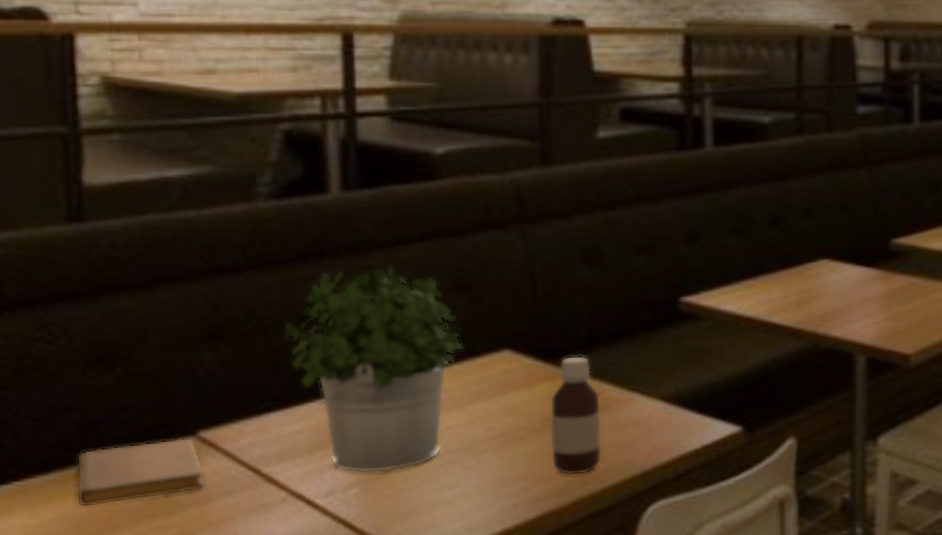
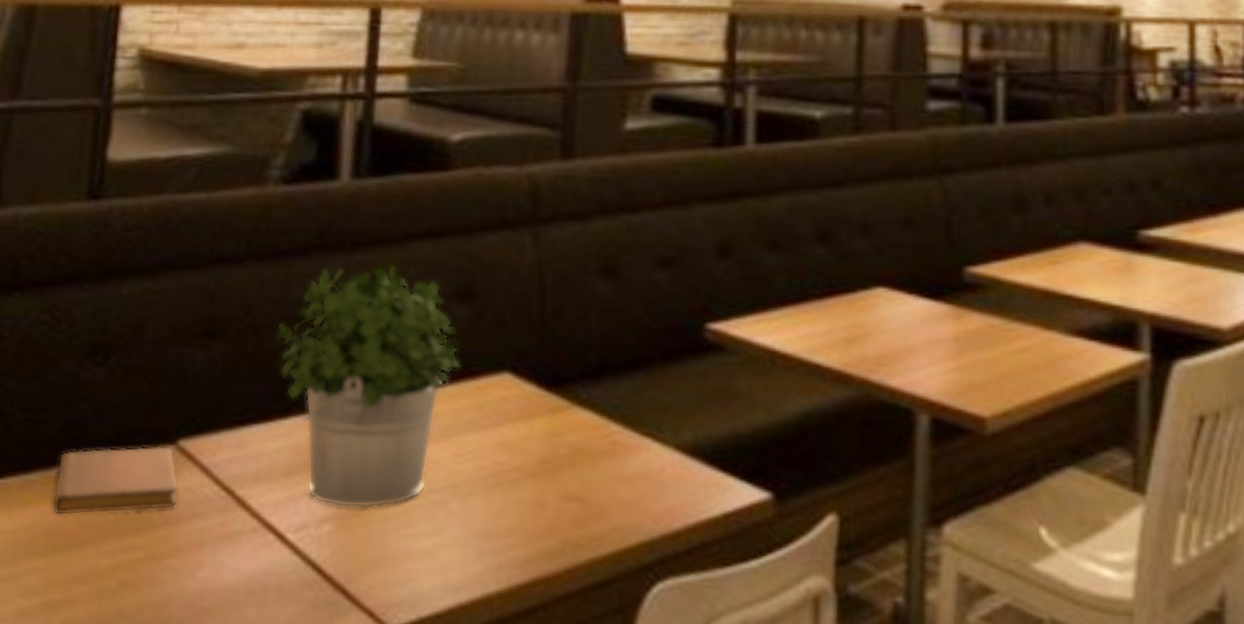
bottle: present [550,356,602,475] -> none [545,387,607,535]

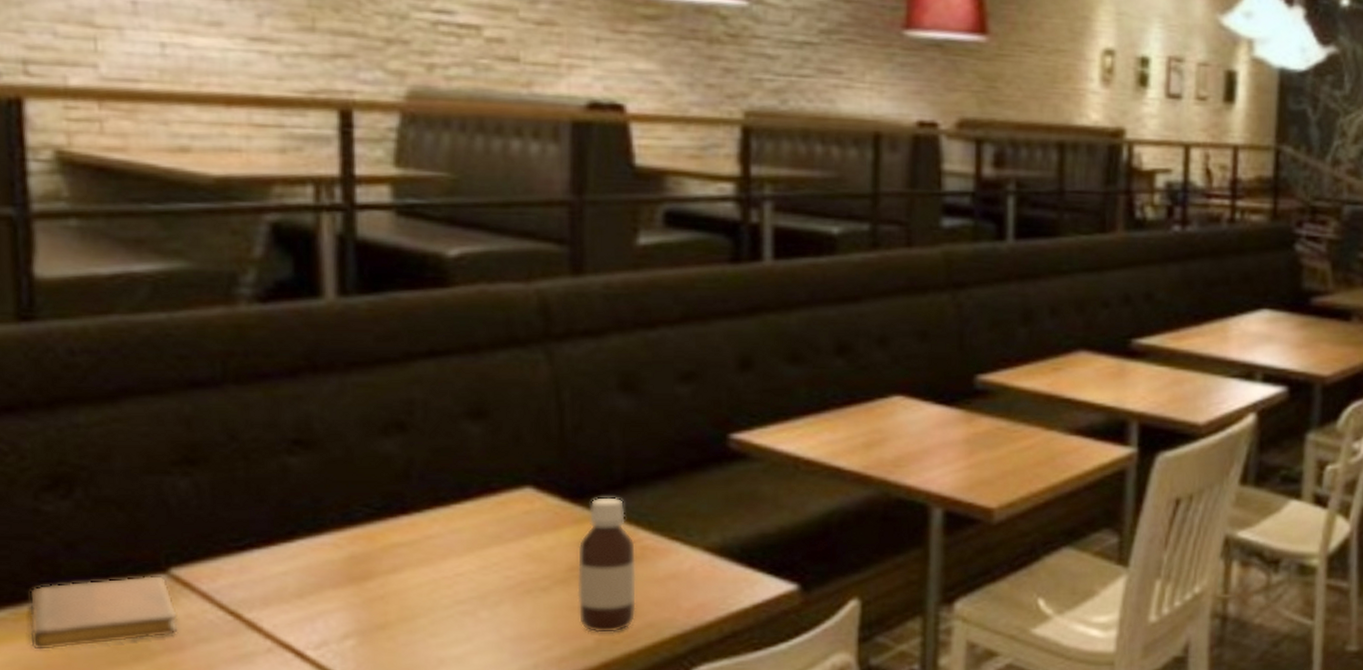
potted plant: present [275,265,461,509] -> none [269,385,479,623]
bottle: none [545,387,607,535] -> present [577,497,637,633]

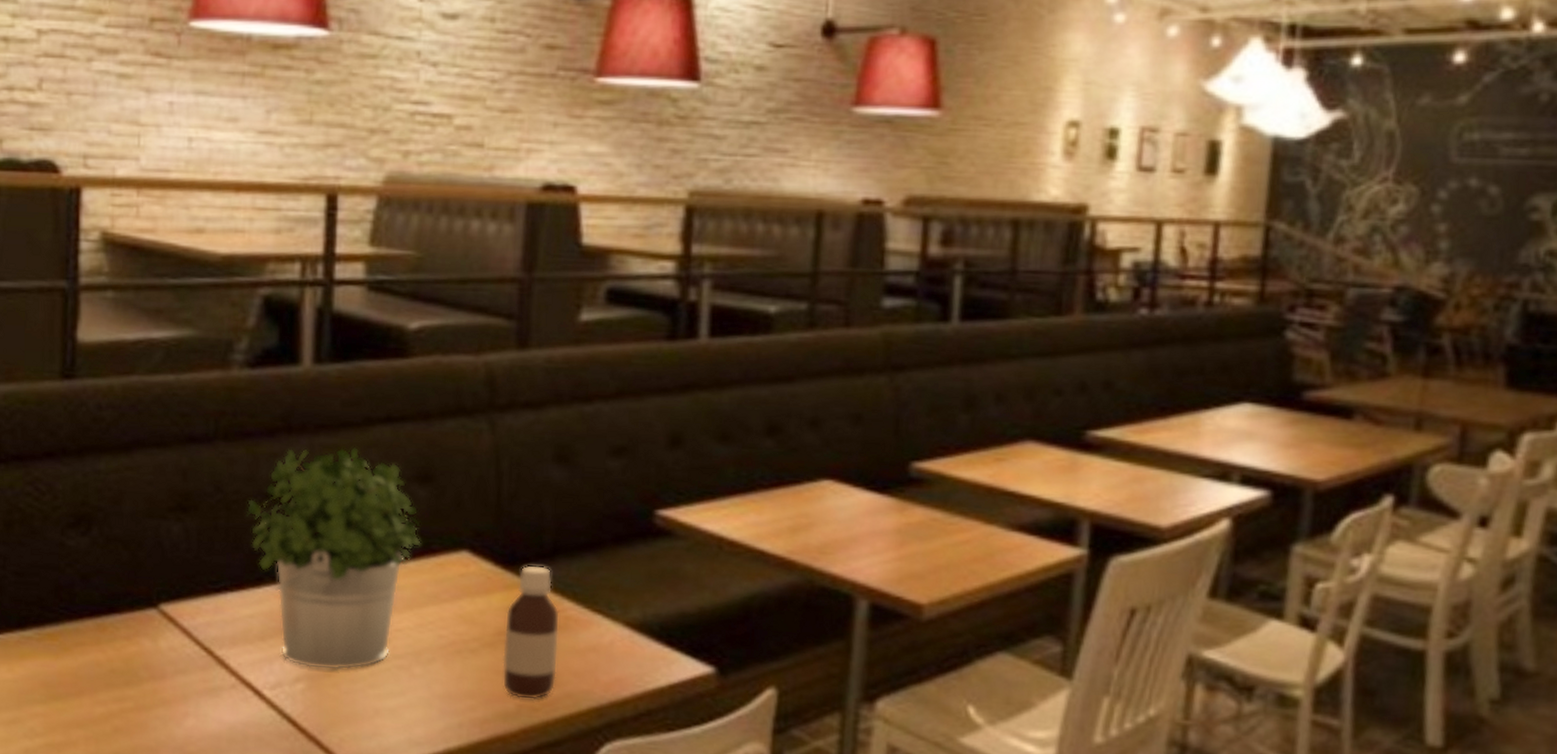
notebook: present [29,576,178,651] -> none [47,609,162,669]
potted plant: none [269,385,479,623] -> present [246,447,421,670]

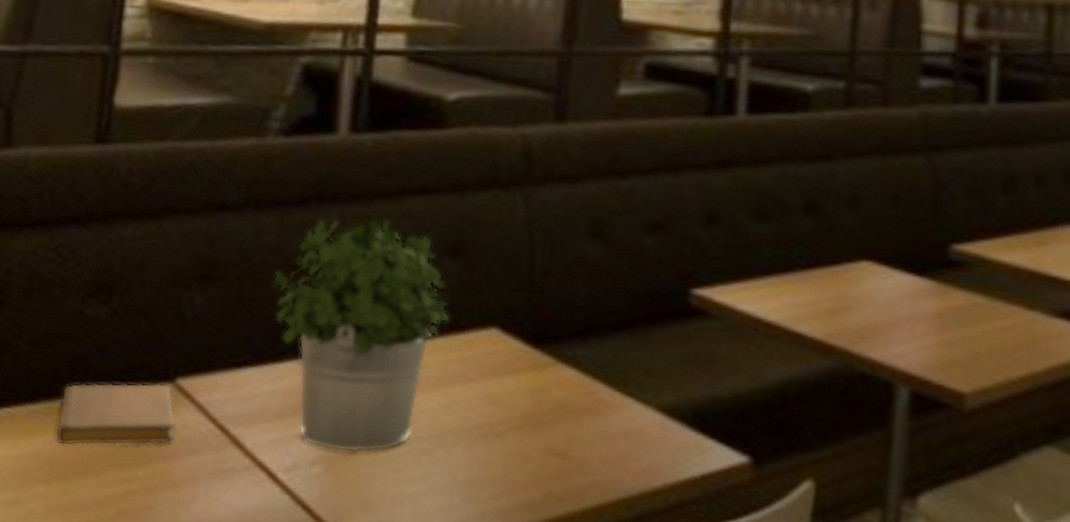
notebook: none [47,609,162,669] -> present [55,383,176,446]
bottle: present [502,566,560,700] -> none [528,345,590,489]

